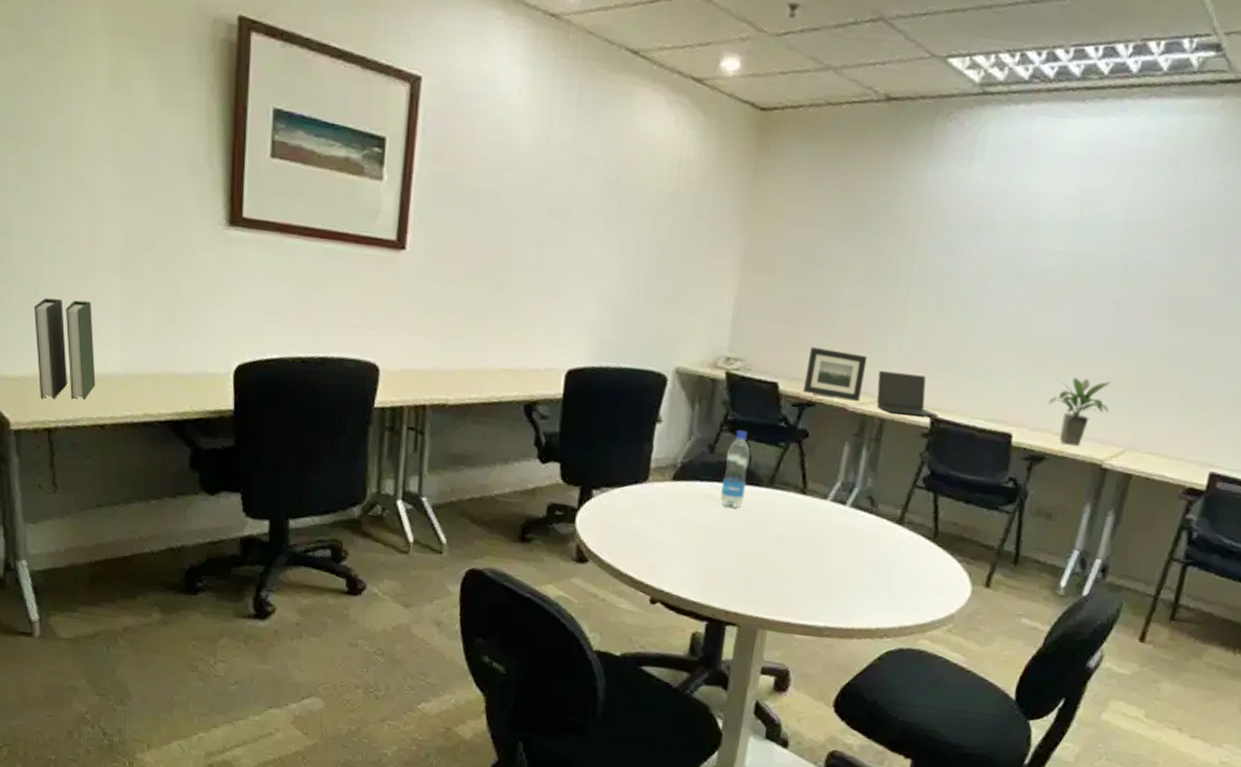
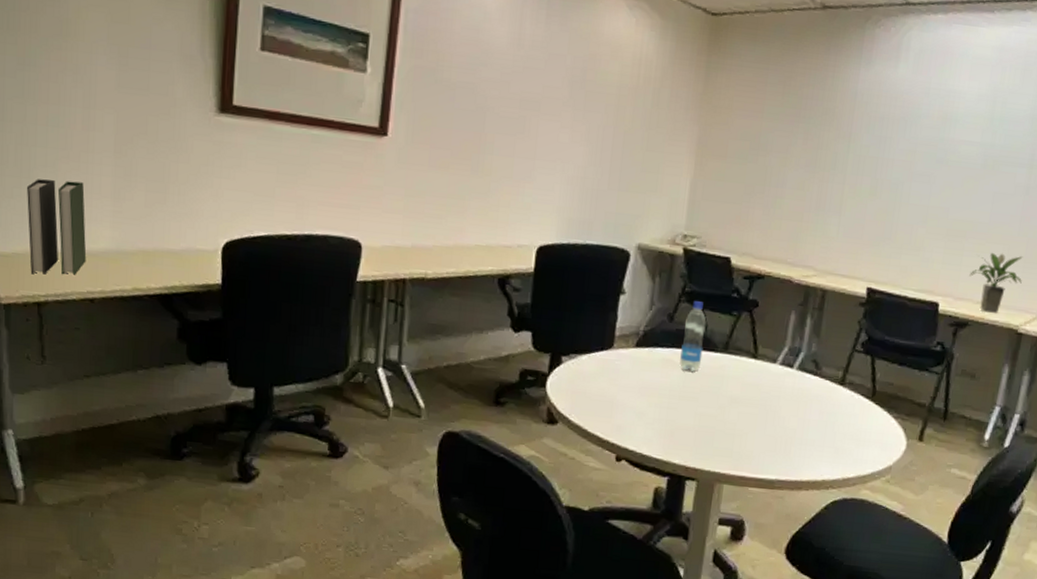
picture frame: present [803,347,868,402] -> none [753,226,810,275]
laptop: present [876,371,939,418] -> none [819,247,874,289]

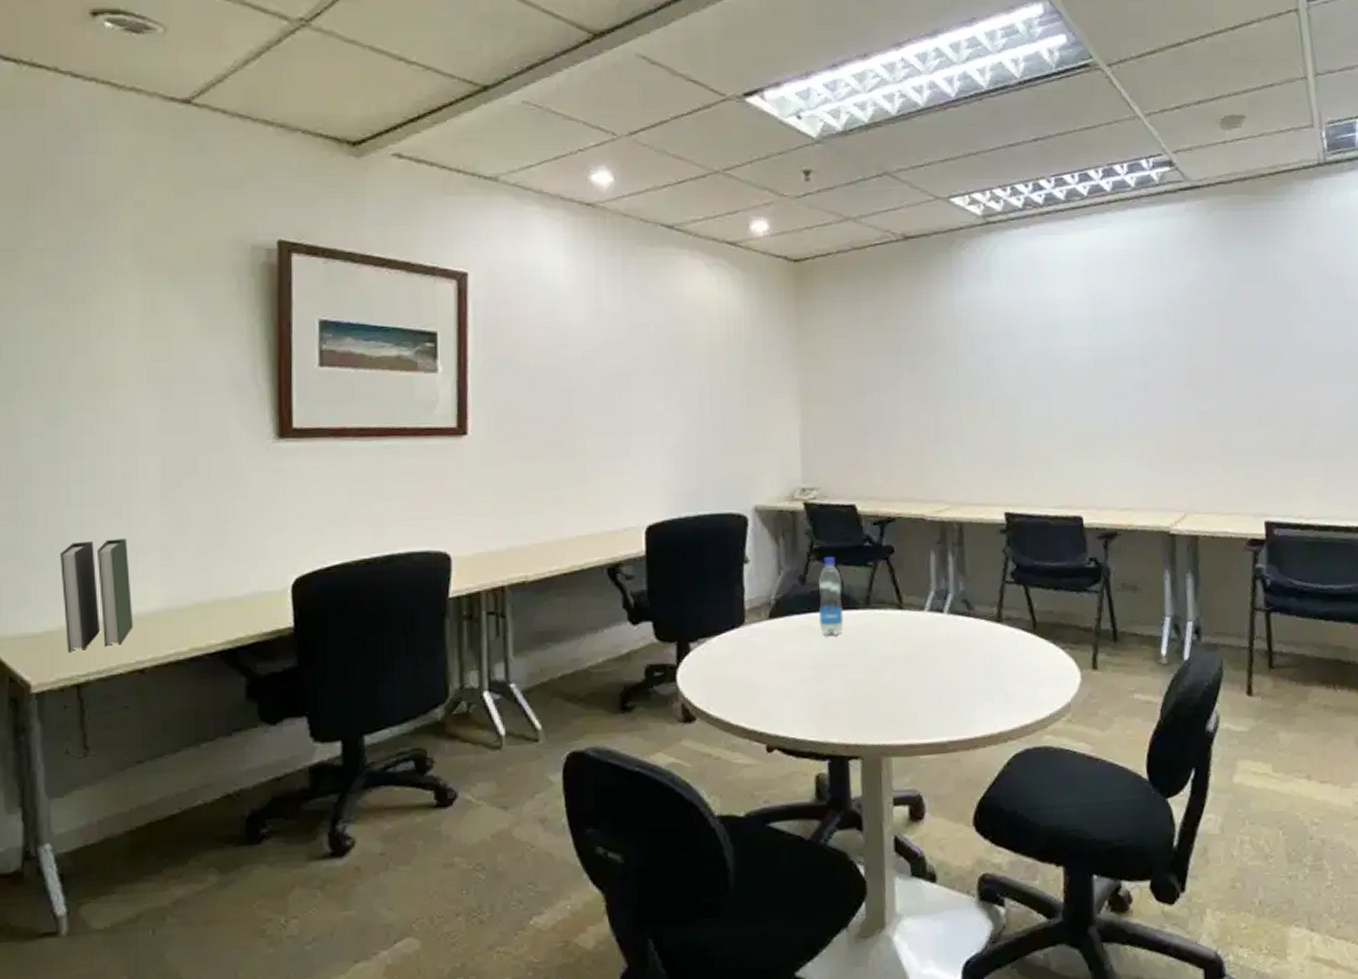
potted plant: present [969,253,1023,313] -> none [1107,454,1162,518]

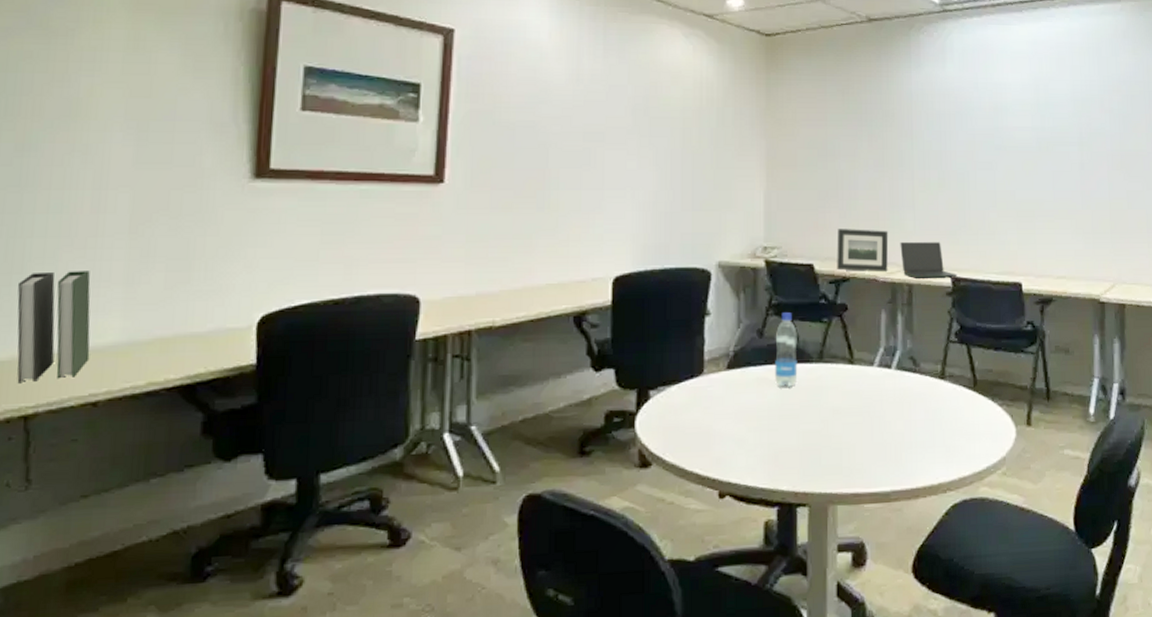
picture frame: none [879,465,936,511] -> present [837,229,889,273]
laptop: none [948,476,1012,516] -> present [900,242,958,278]

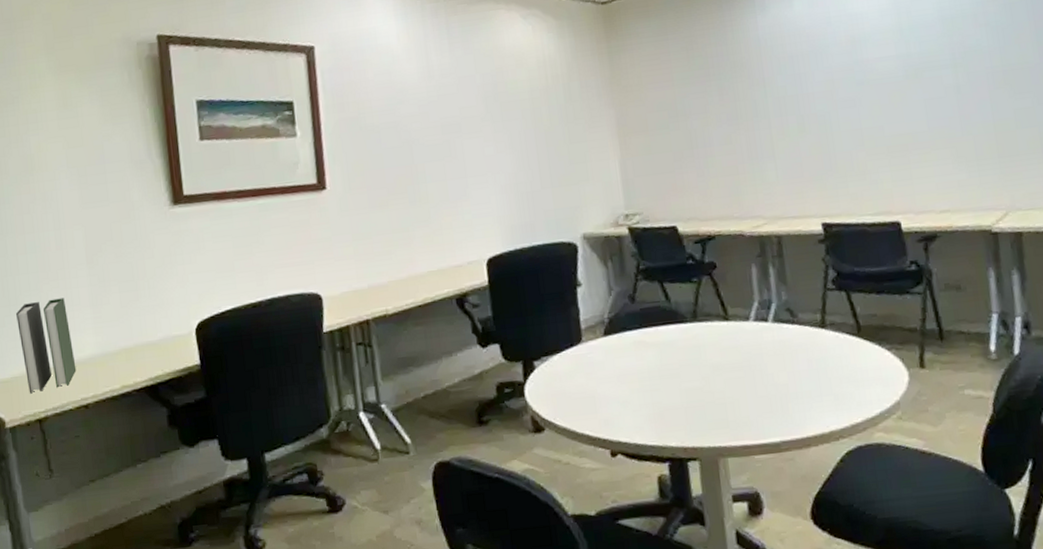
bottle: present [775,313,798,388] -> none [646,276,674,349]
picture frame: present [837,229,889,273] -> none [697,184,754,230]
laptop: present [900,242,958,278] -> none [763,189,829,229]

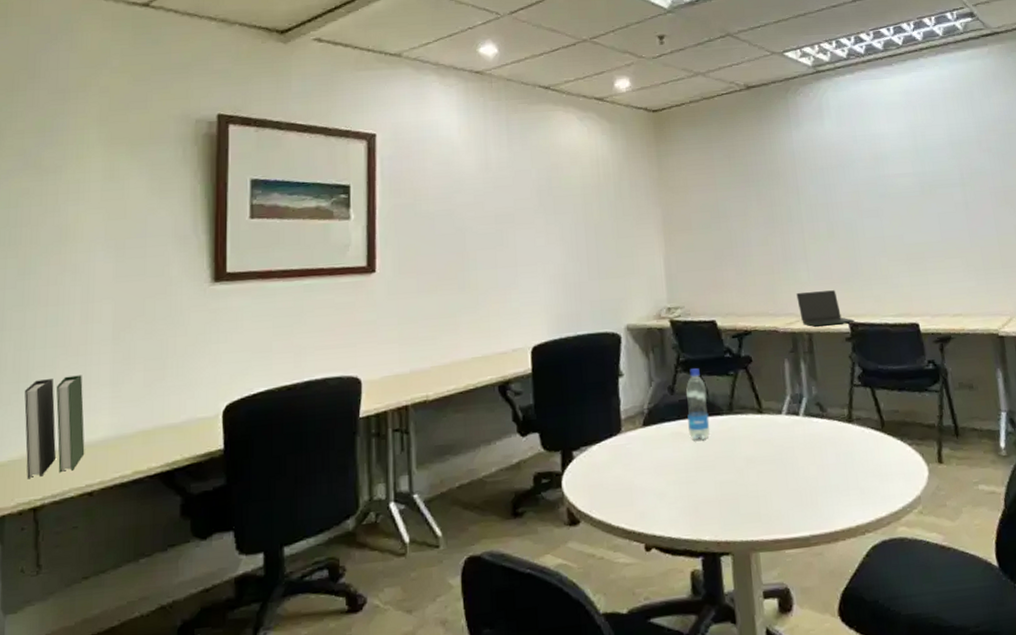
bottle: none [646,276,674,349] -> present [685,368,710,441]
laptop: none [763,189,829,229] -> present [796,290,855,327]

